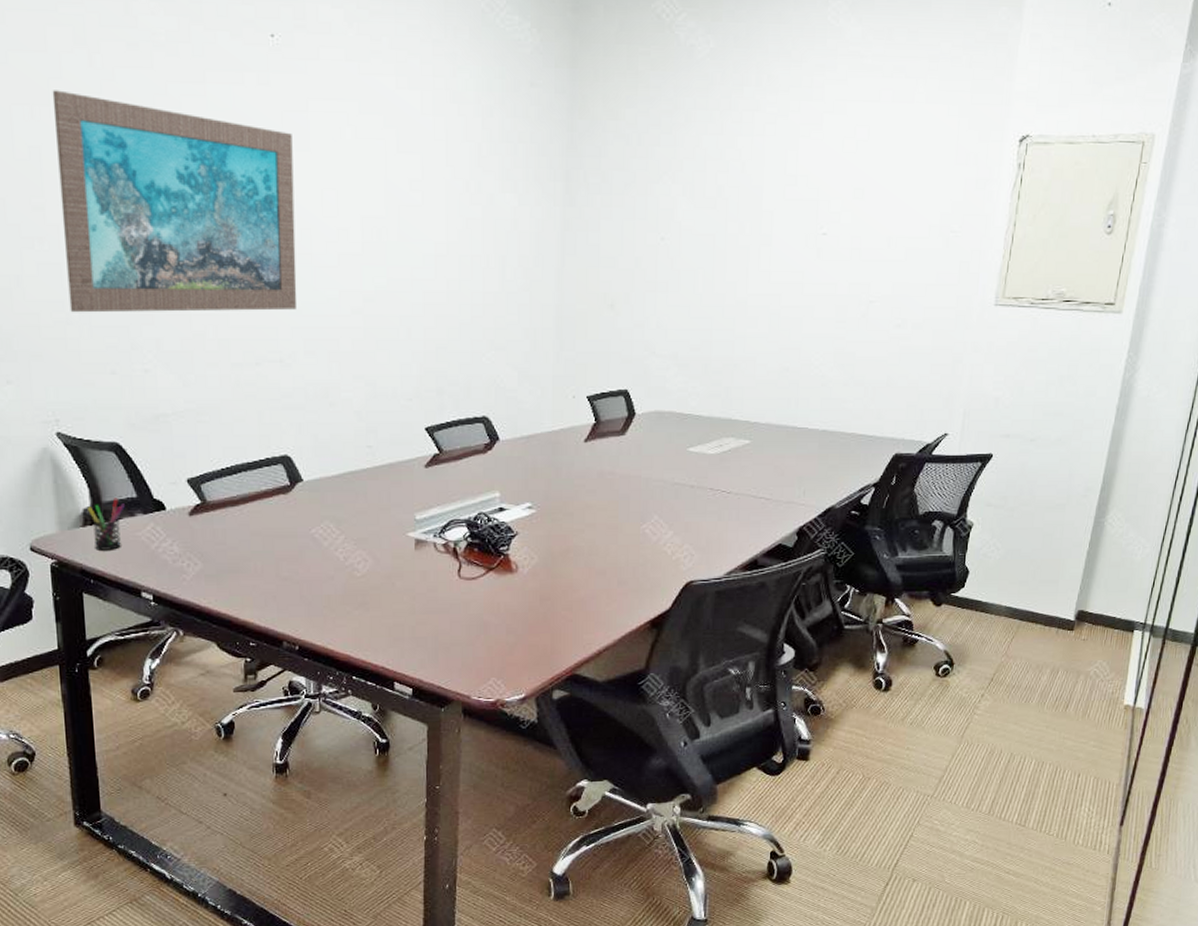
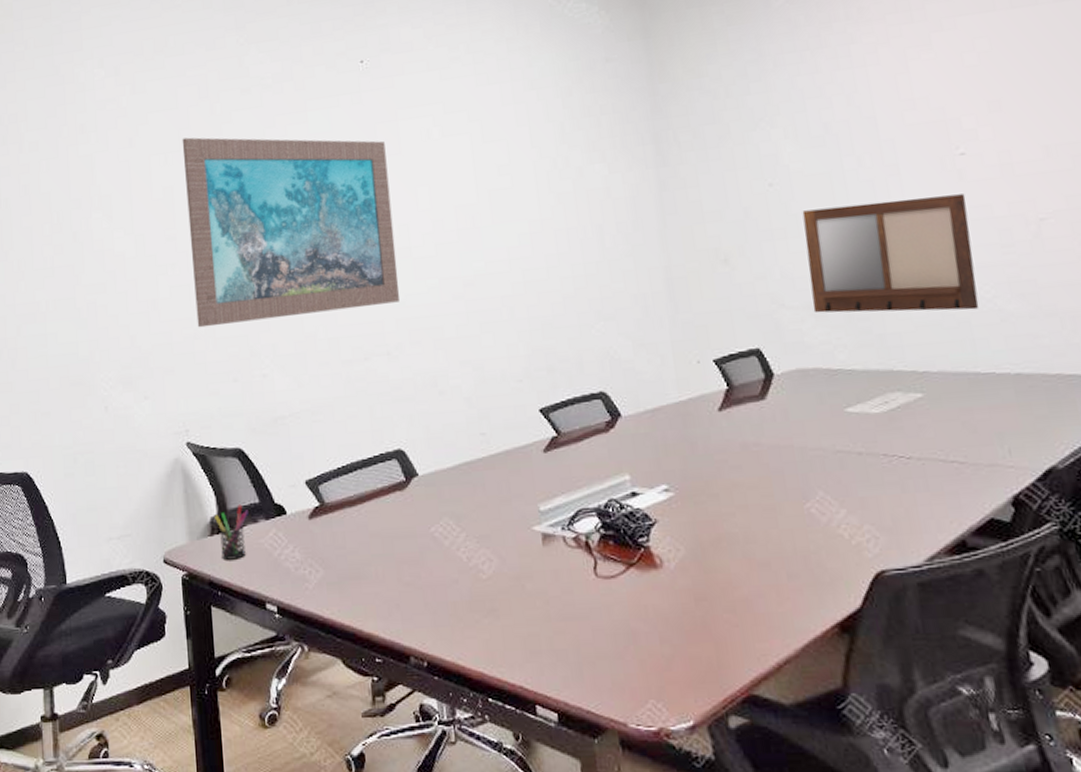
writing board: none [678,268,819,374] -> present [802,194,980,313]

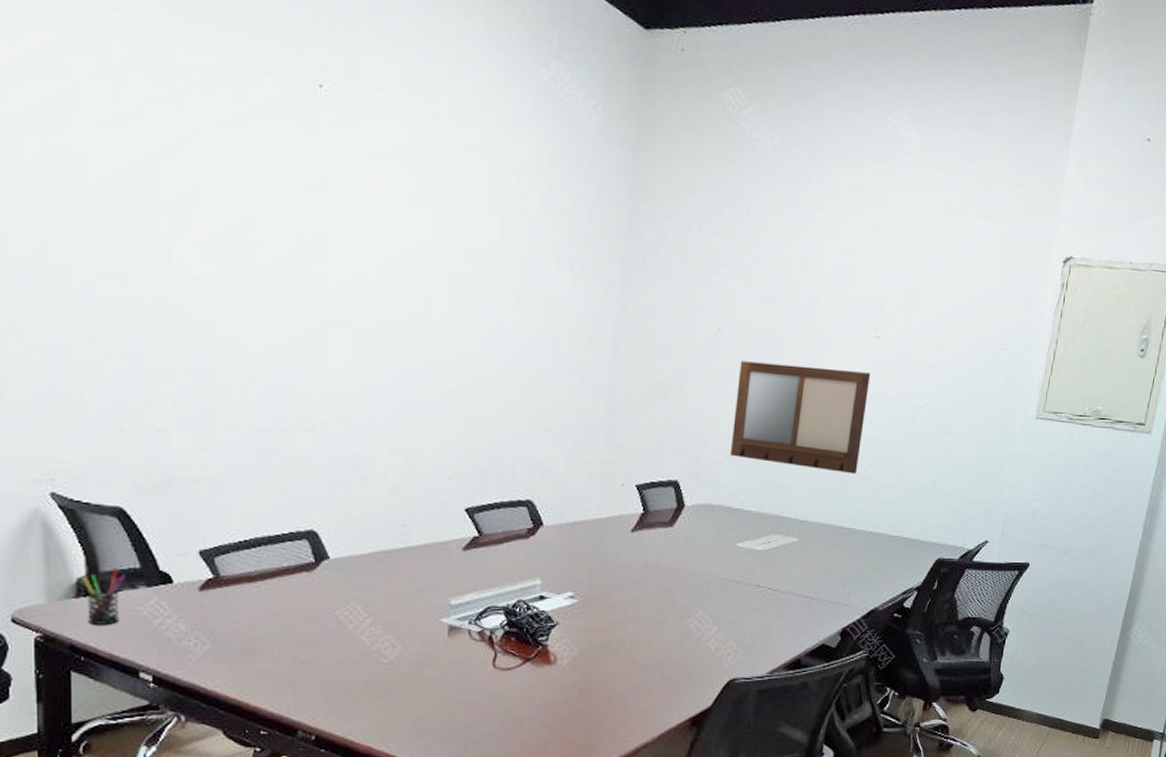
wall art: present [182,137,400,328] -> none [68,119,337,376]

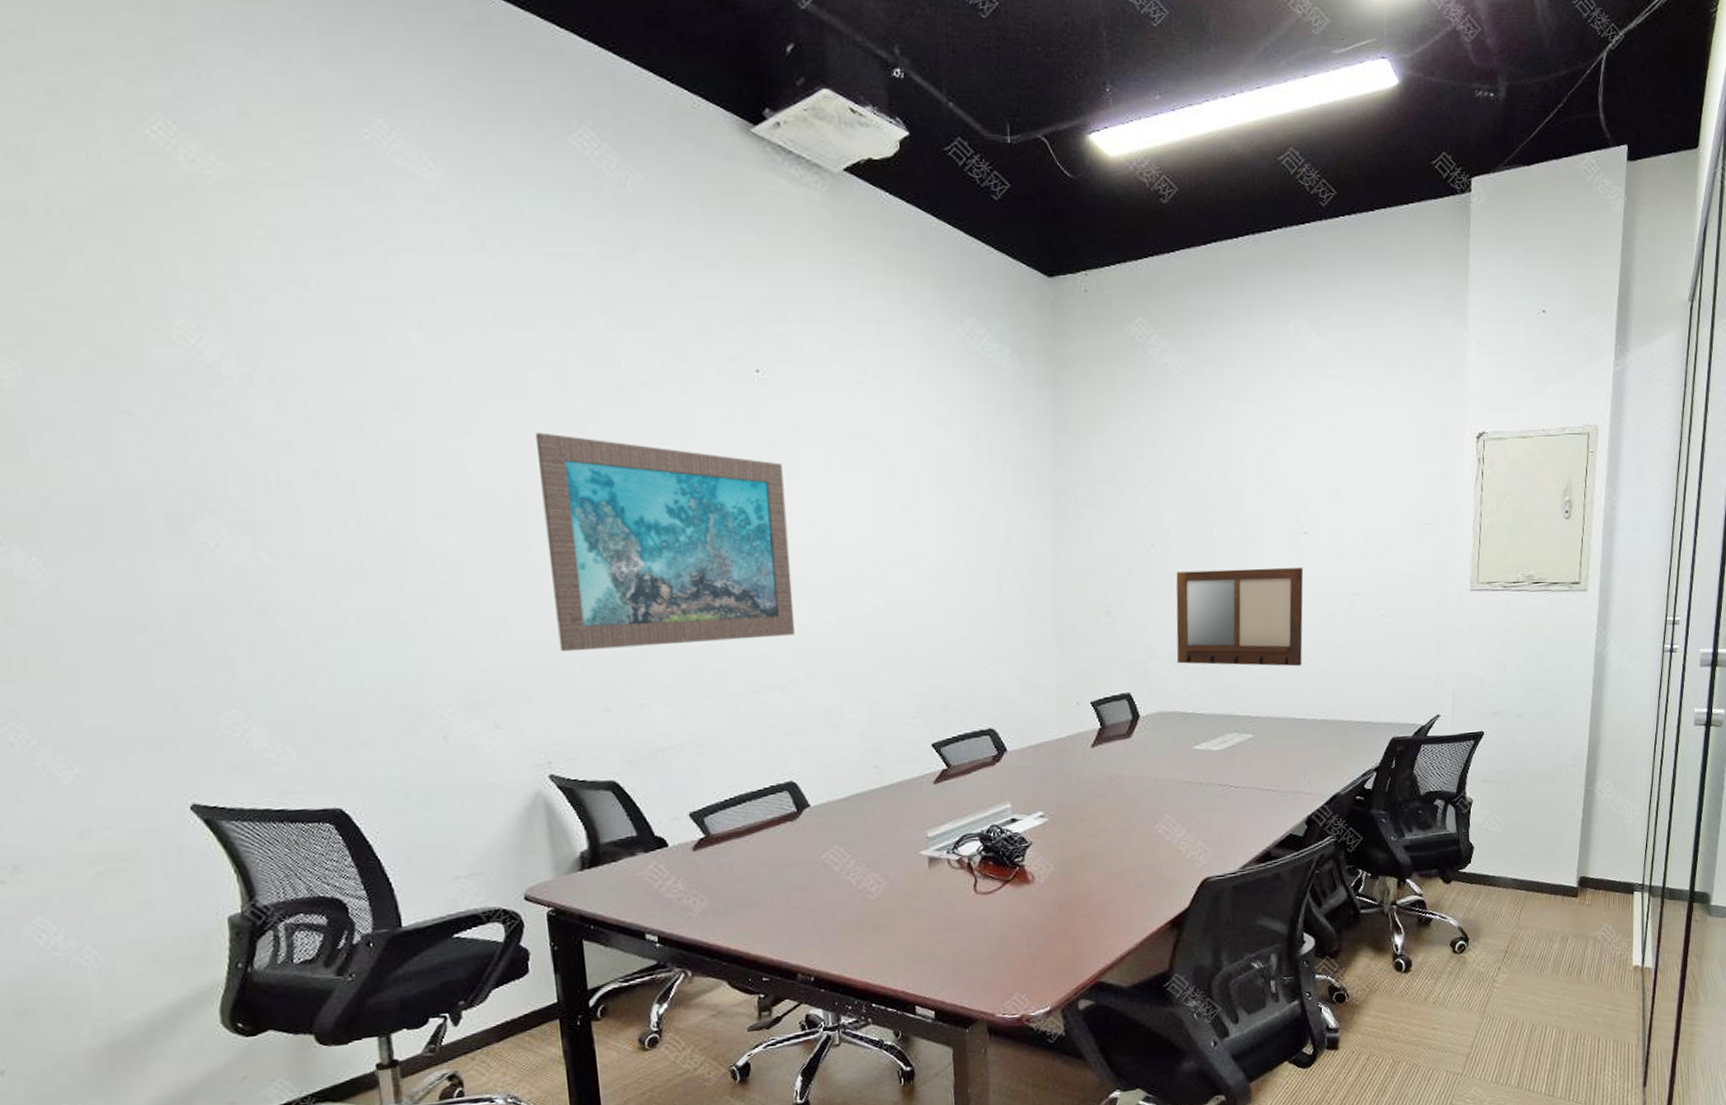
wall art: none [68,119,337,376] -> present [535,432,795,652]
pen holder: present [82,567,126,625] -> none [585,838,625,894]

